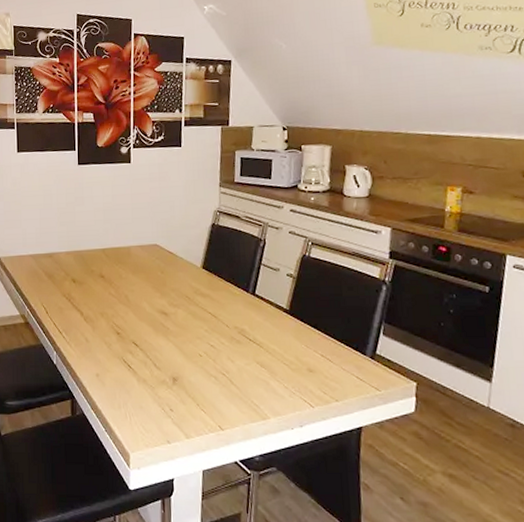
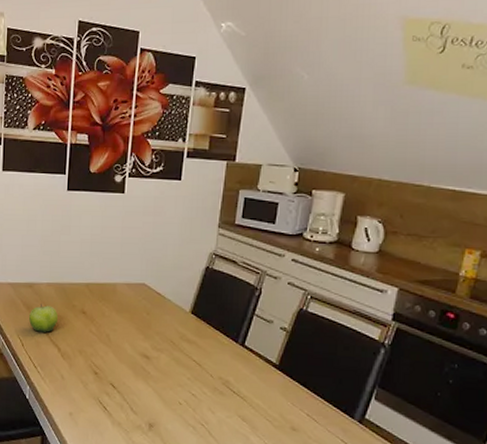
fruit: none [51,272,78,299] -> present [29,304,58,333]

